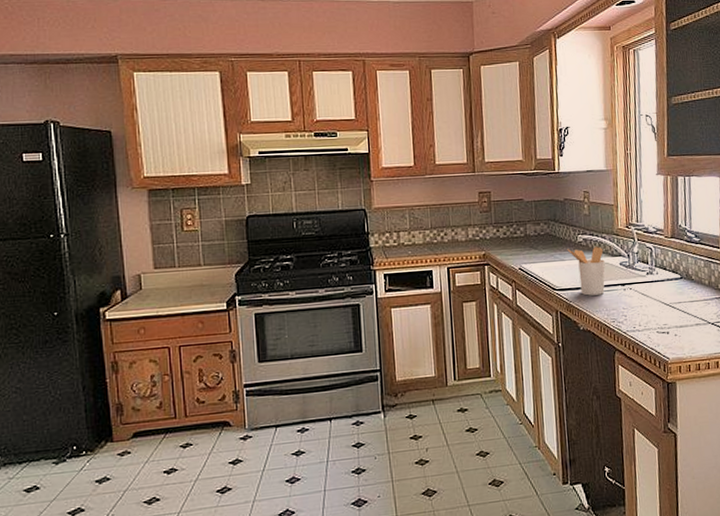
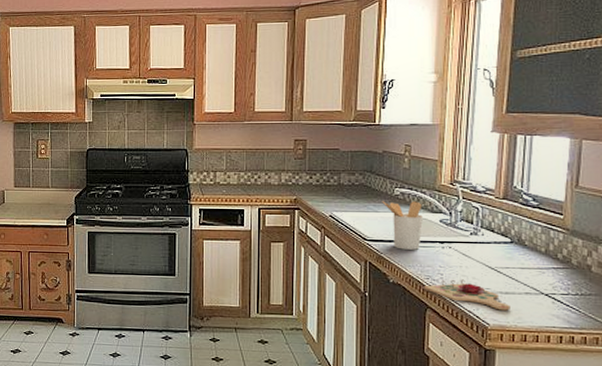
cutting board: none [611,318,685,344] -> present [424,279,510,311]

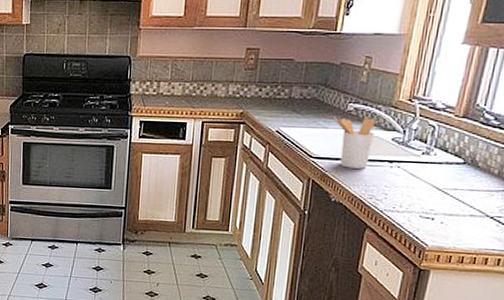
cutting board: present [424,279,510,311] -> none [365,200,452,232]

